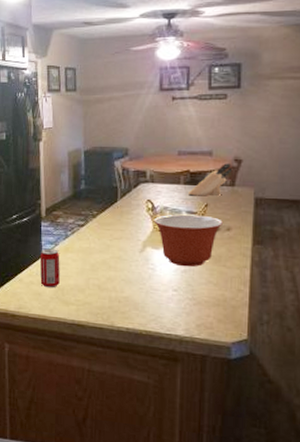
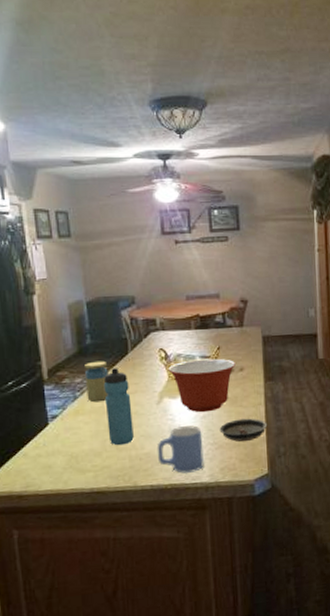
beverage can: present [39,248,60,288] -> none [45,413,72,459]
jar: none [76,205,98,243] -> present [84,361,108,403]
water bottle: none [92,213,116,286] -> present [103,368,134,446]
mug: none [135,277,181,324] -> present [157,425,204,473]
knife block: present [188,163,232,197] -> none [200,305,239,340]
saucer: none [199,279,252,303] -> present [219,418,268,442]

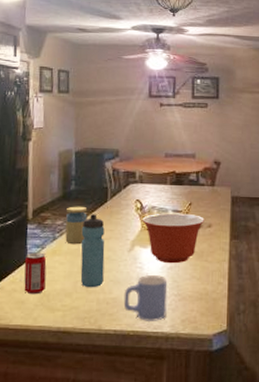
beverage can: none [45,413,72,459] -> present [24,252,47,295]
saucer: present [219,418,268,442] -> none [184,273,230,296]

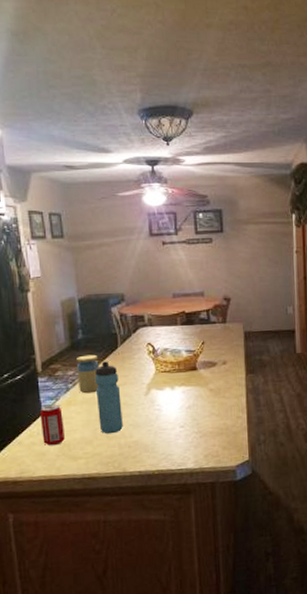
mug: present [123,275,168,321] -> none [145,415,189,460]
mixing bowl: present [142,213,204,264] -> none [155,352,219,403]

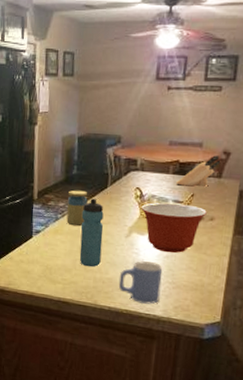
beverage can: present [39,404,65,446] -> none [29,230,50,267]
mug: none [145,415,189,460] -> present [118,261,163,305]
mixing bowl: none [155,352,219,403] -> present [141,202,207,253]
knife block: none [186,302,222,335] -> present [176,155,220,188]

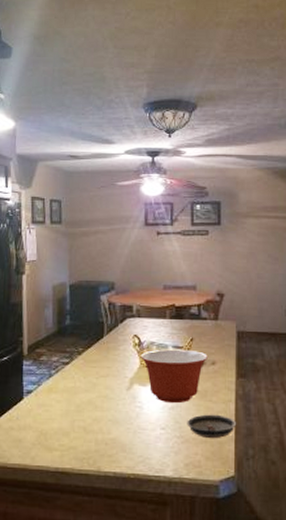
jar: present [66,190,88,227] -> none [61,342,83,382]
water bottle: present [79,198,104,267] -> none [77,350,102,428]
mug: present [118,261,163,305] -> none [123,415,169,464]
knife block: present [176,155,220,188] -> none [174,297,215,331]
saucer: none [179,265,229,288] -> present [187,414,237,439]

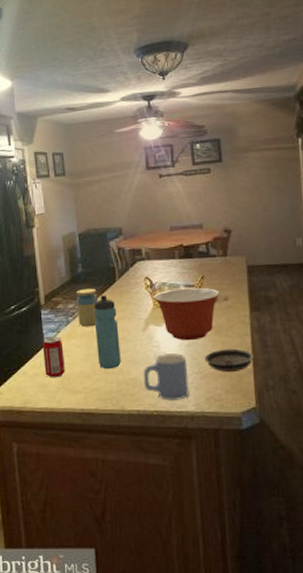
beverage can: none [20,389,43,433] -> present [42,336,65,378]
jar: none [61,342,83,382] -> present [76,288,98,327]
water bottle: none [77,350,102,428] -> present [93,295,121,370]
mug: none [123,415,169,464] -> present [143,353,189,401]

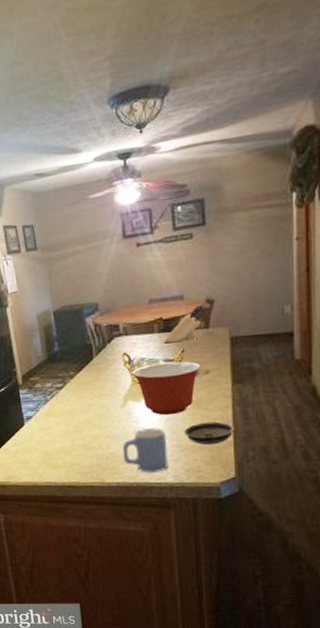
beverage can: present [42,336,65,378] -> none [22,415,46,455]
jar: present [76,288,98,327] -> none [53,366,76,406]
water bottle: present [93,295,121,370] -> none [71,373,100,445]
knife block: none [184,234,223,269] -> present [164,305,205,343]

